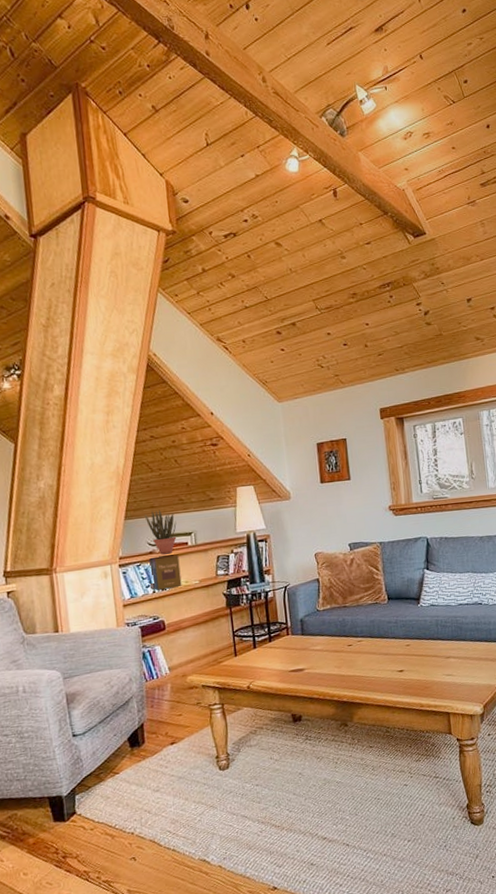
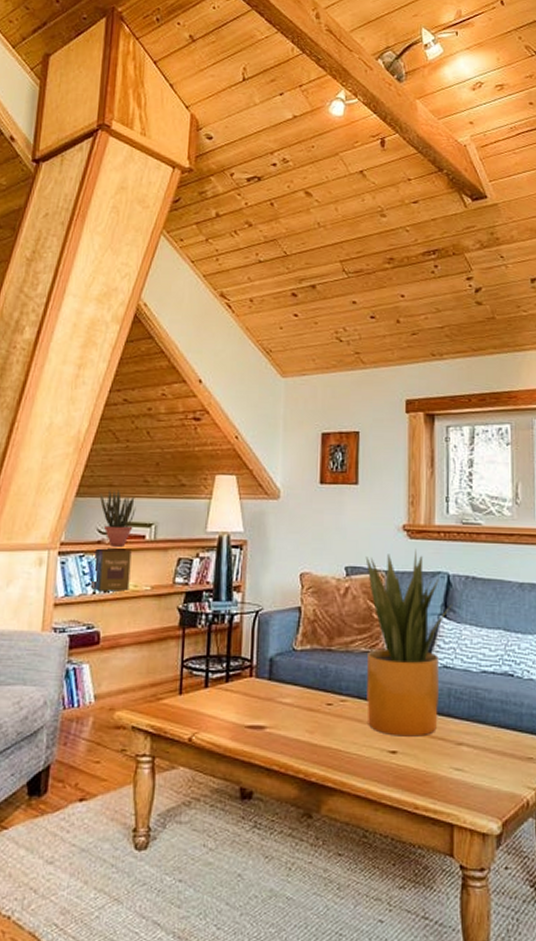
planter: none [363,523,432,660] -> present [365,549,452,737]

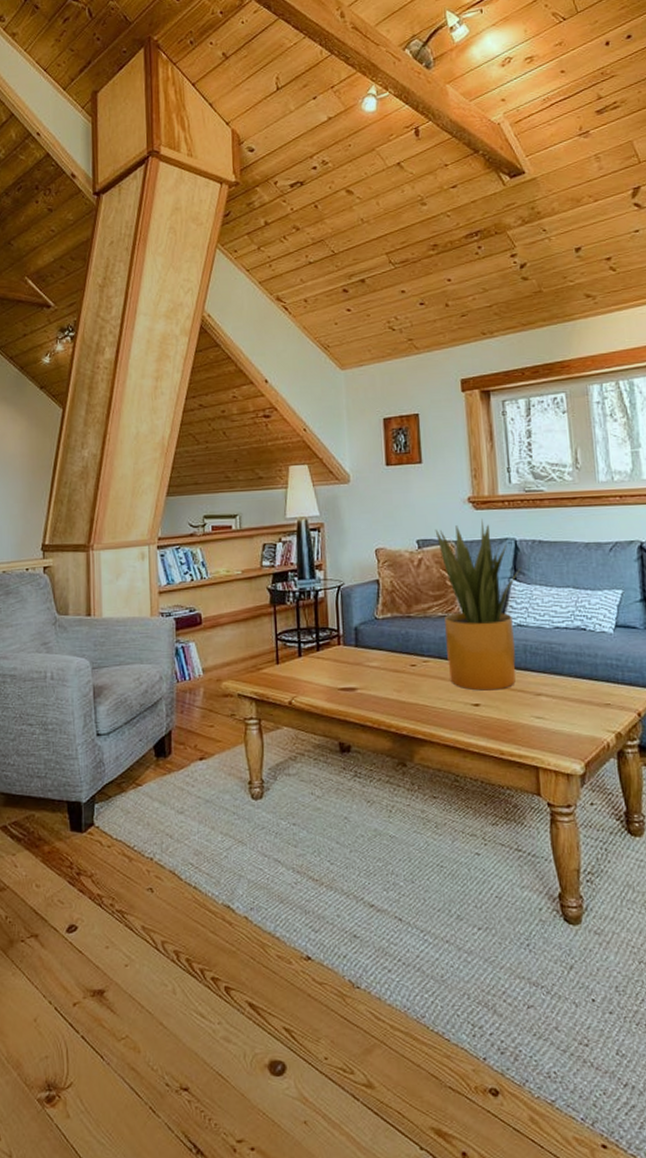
books: present [90,548,132,592] -> none [188,539,223,578]
potted plant: present [99,489,136,547] -> none [187,487,221,538]

